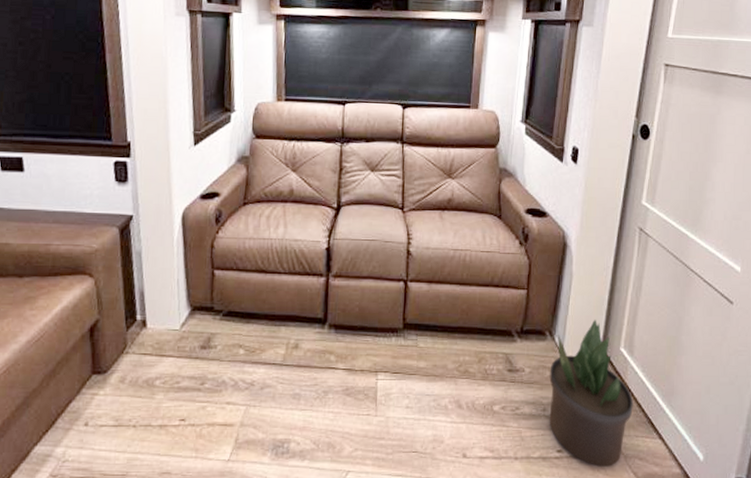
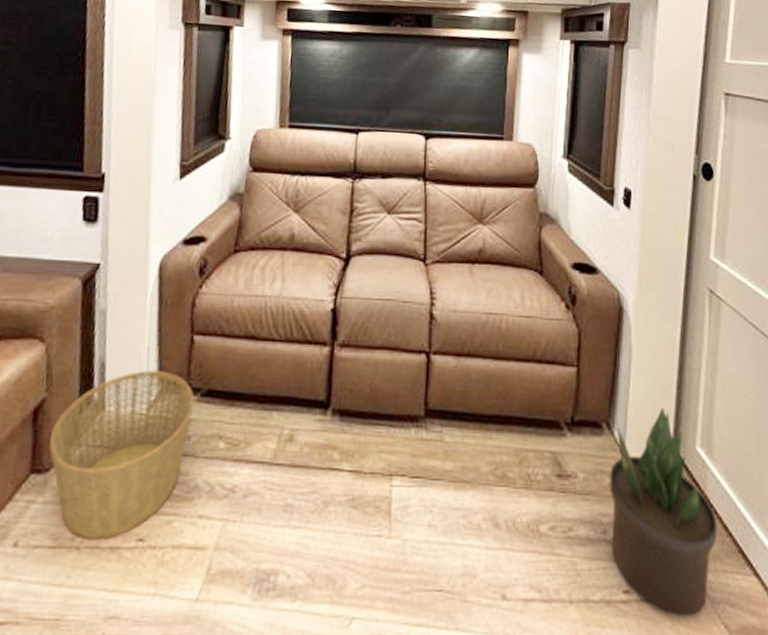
basket: none [104,297,218,421] -> present [48,370,195,541]

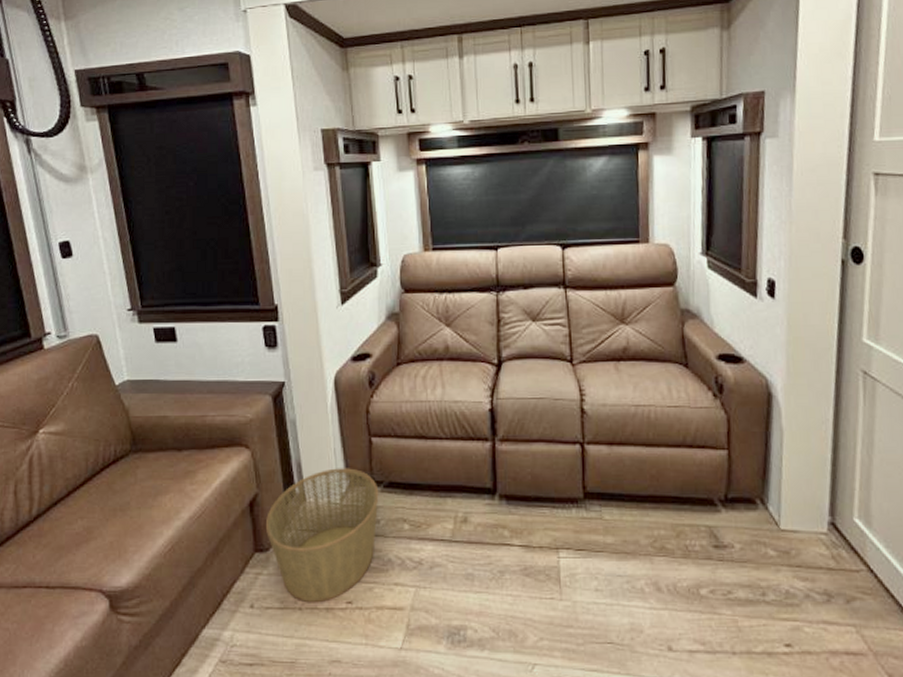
planter: present [609,407,718,616] -> none [765,483,879,666]

